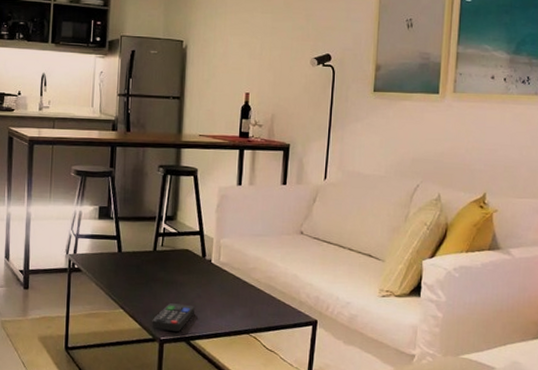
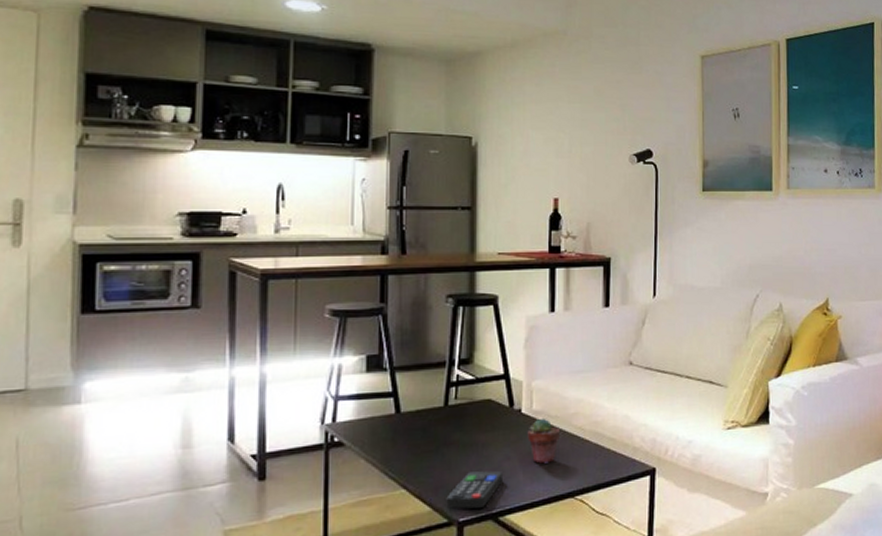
potted succulent: none [215,268,242,305] -> present [527,417,561,464]

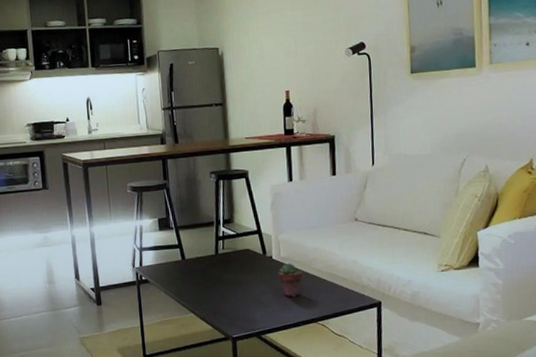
remote control: present [446,470,502,510] -> none [222,301,262,329]

